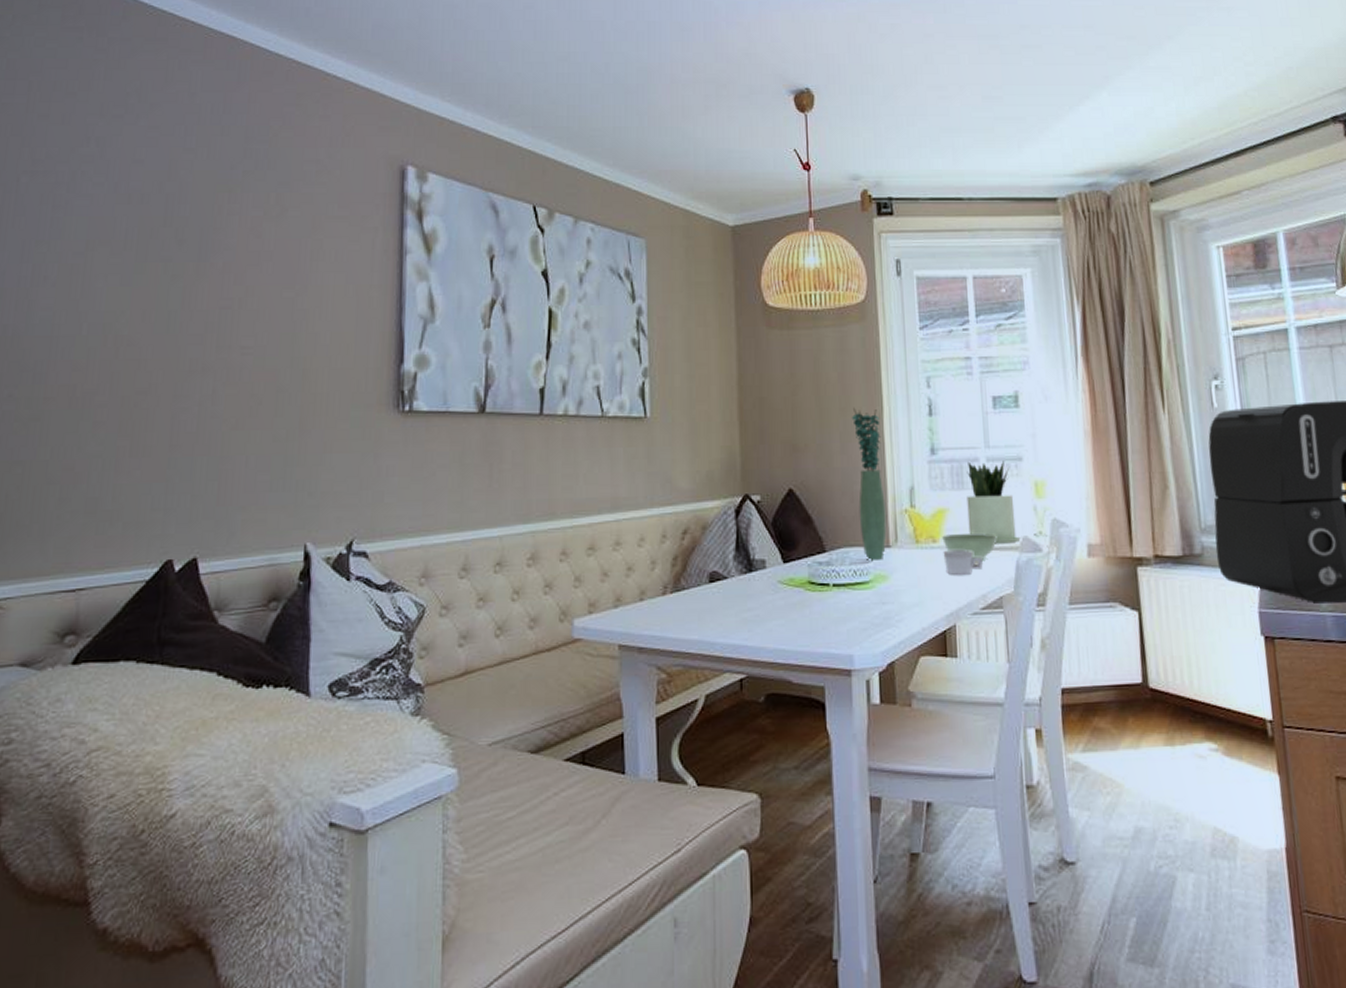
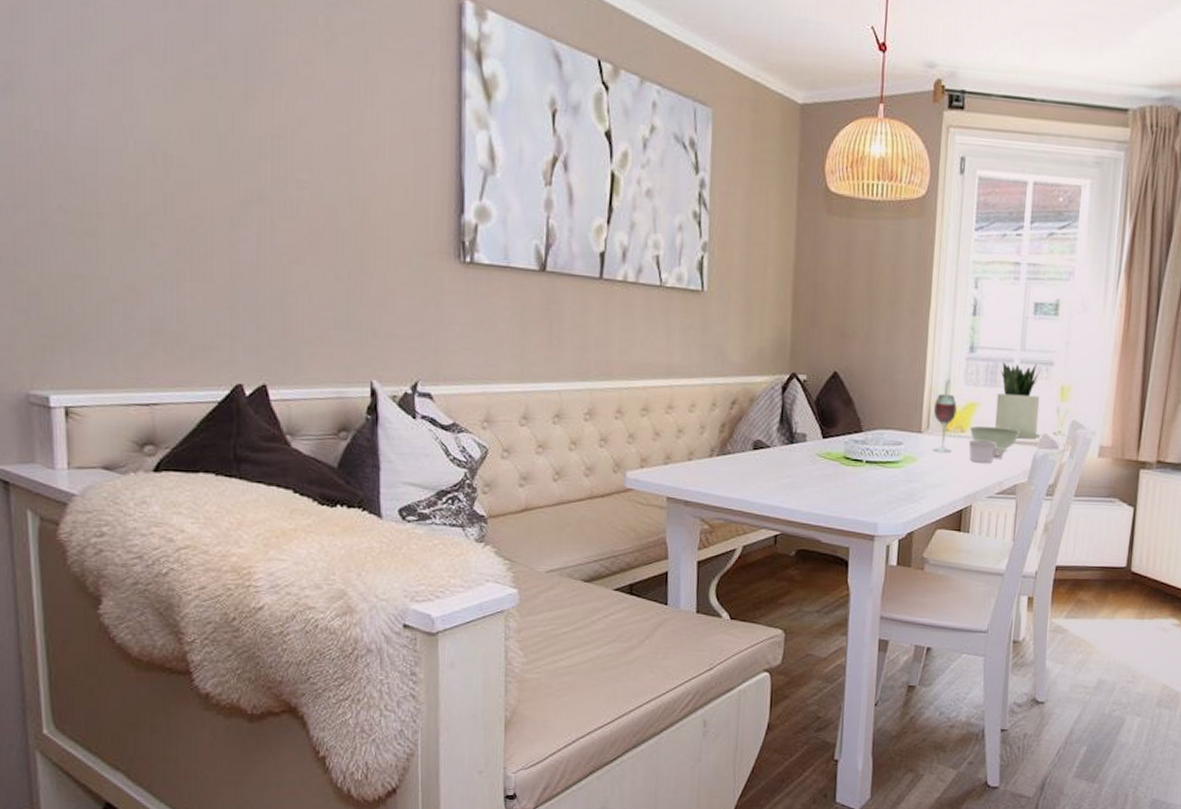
vase: present [852,407,887,560] -> none [896,300,927,443]
wineglass: none [899,502,926,568] -> present [933,393,957,454]

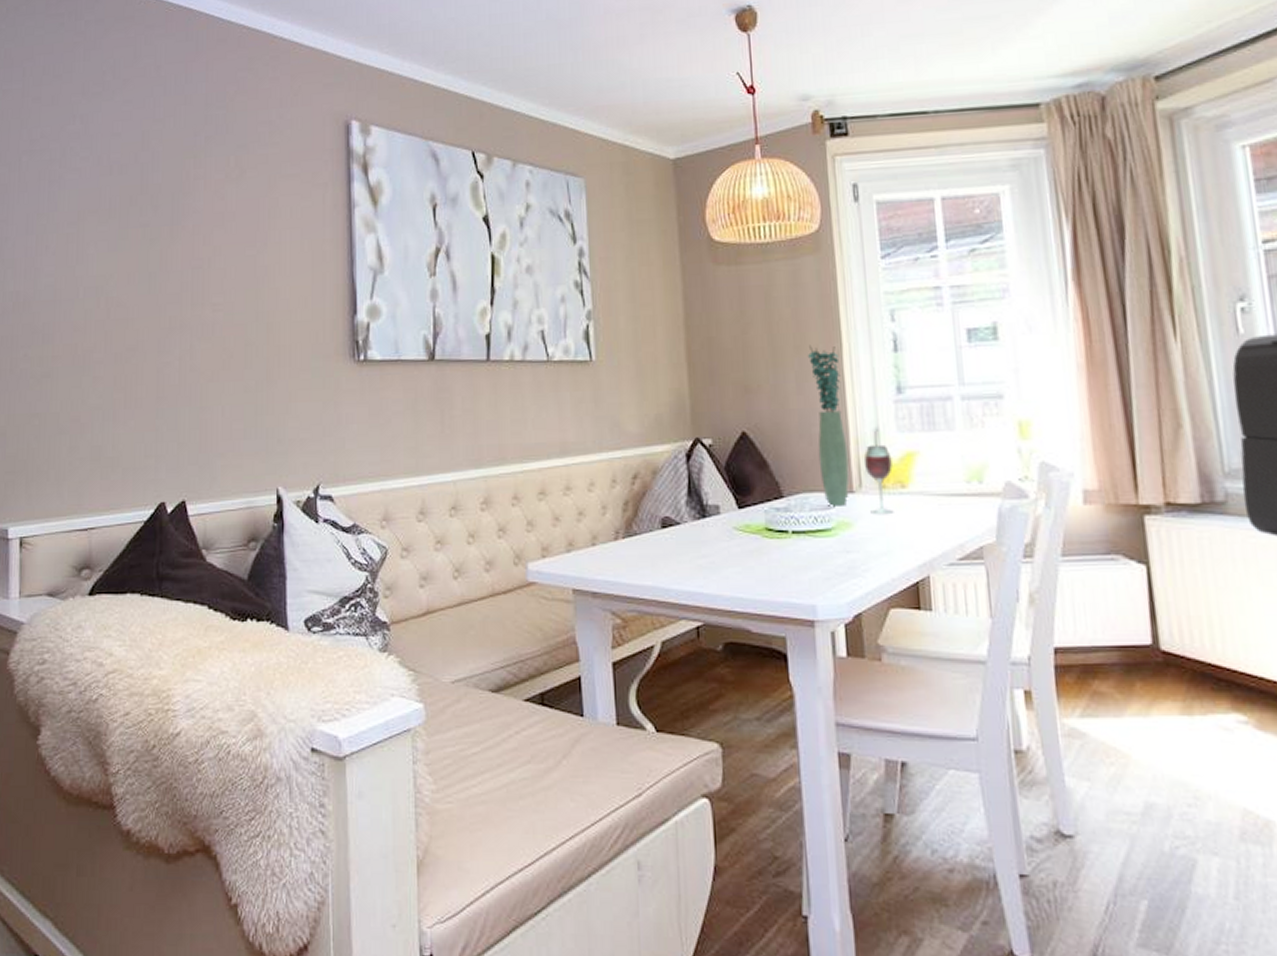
vase: none [896,300,927,443] -> present [808,344,850,506]
cup: present [969,440,1004,464] -> none [913,495,959,524]
bowl: present [970,426,1020,455] -> none [912,478,975,512]
planter: present [995,361,1041,440] -> none [938,399,1003,490]

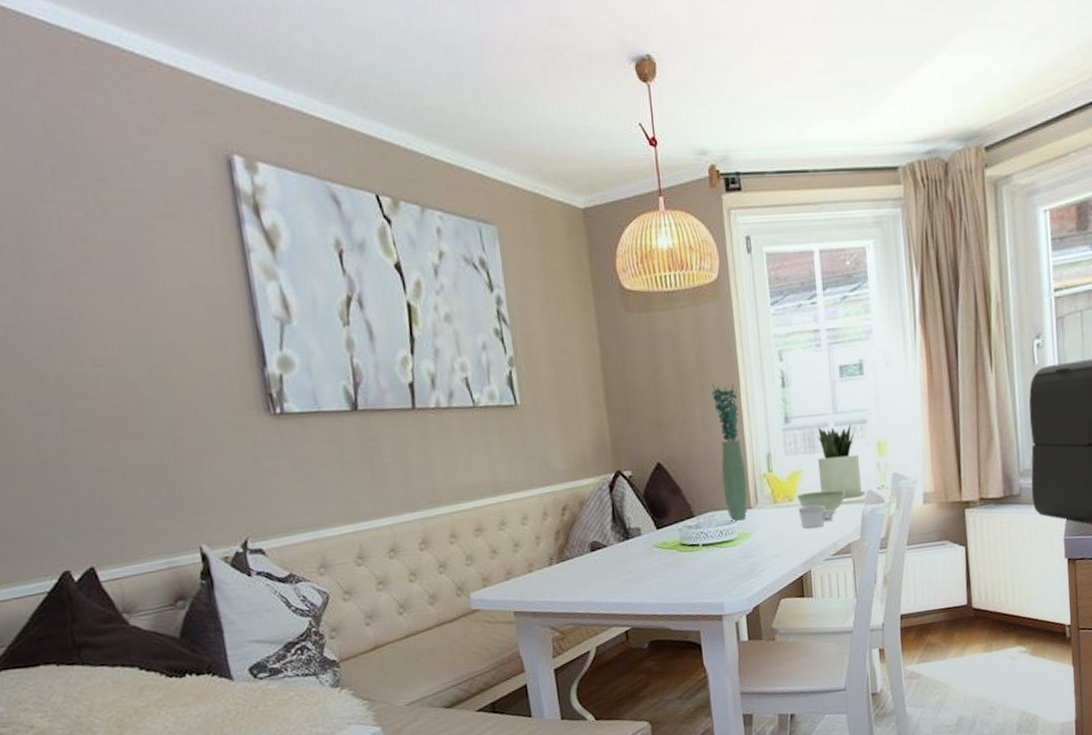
wineglass: present [863,444,894,515] -> none [759,466,783,525]
bowl: none [912,478,975,512] -> present [797,490,845,518]
cup: none [913,495,959,524] -> present [798,505,833,530]
planter: none [938,399,1003,490] -> present [817,424,866,499]

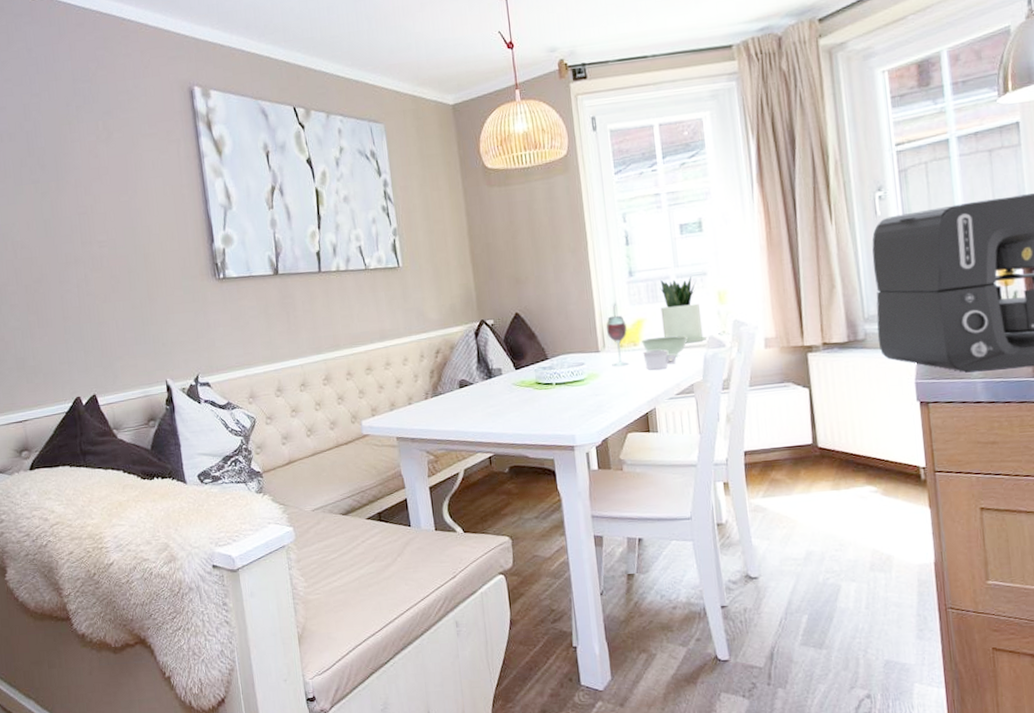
vase: present [712,383,748,521] -> none [562,244,596,363]
wineglass: none [759,466,783,525] -> present [606,315,629,367]

